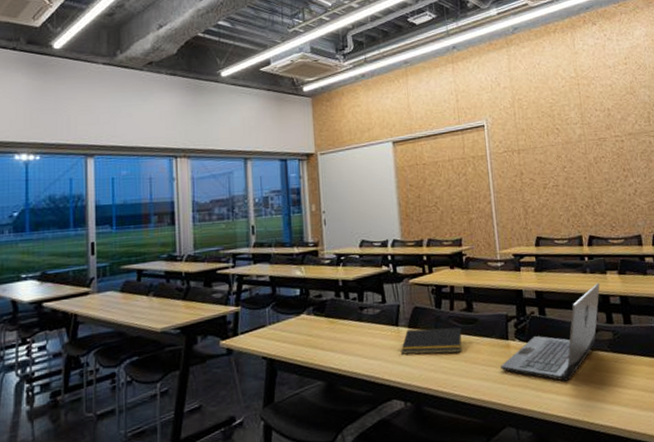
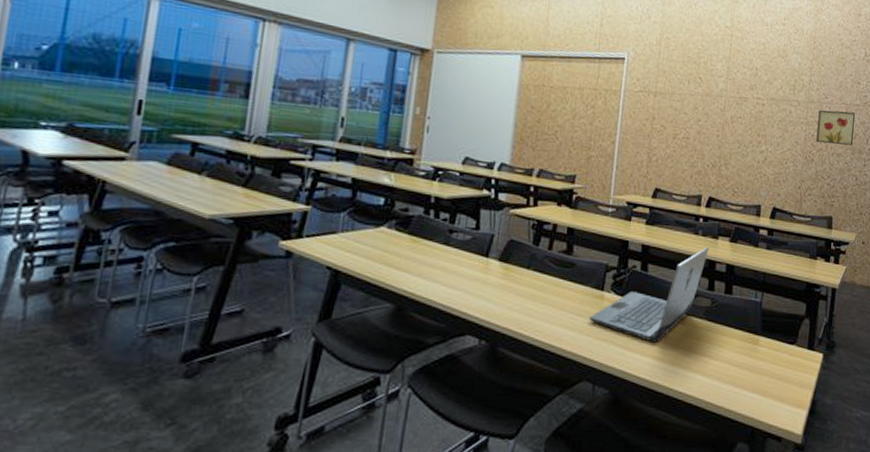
notepad: present [401,327,462,355] -> none [486,263,557,296]

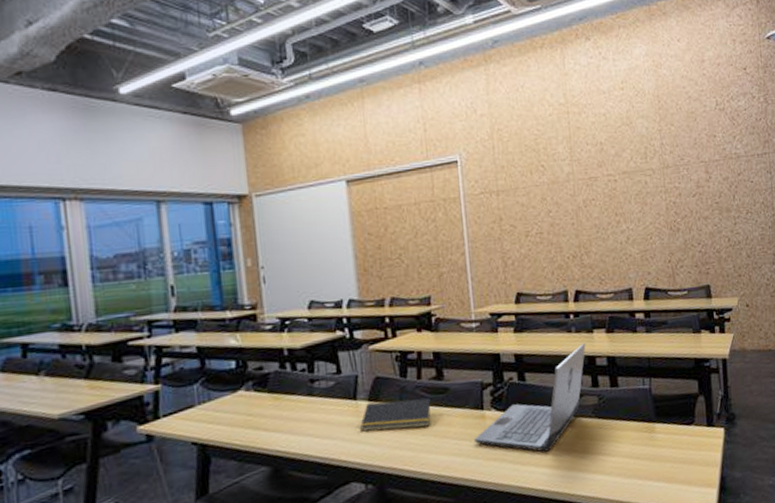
notepad: none [486,263,557,296] -> present [360,398,431,432]
wall art: present [816,110,856,146] -> none [676,169,719,210]

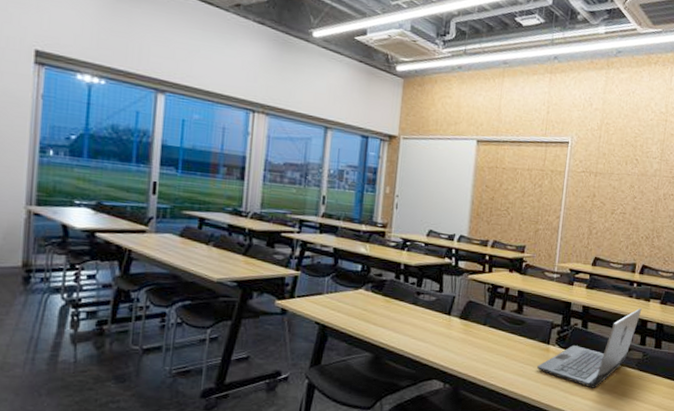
notepad: present [360,398,431,432] -> none [449,320,509,348]

